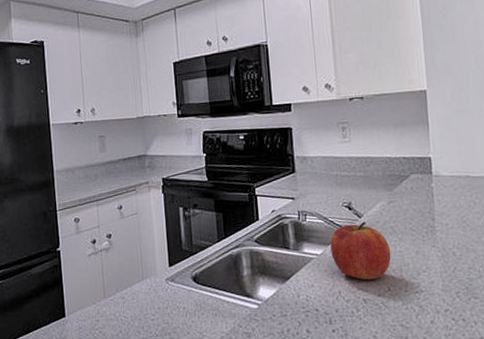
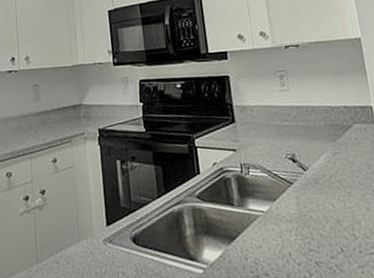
fruit: present [330,222,391,280] -> none [276,175,342,240]

